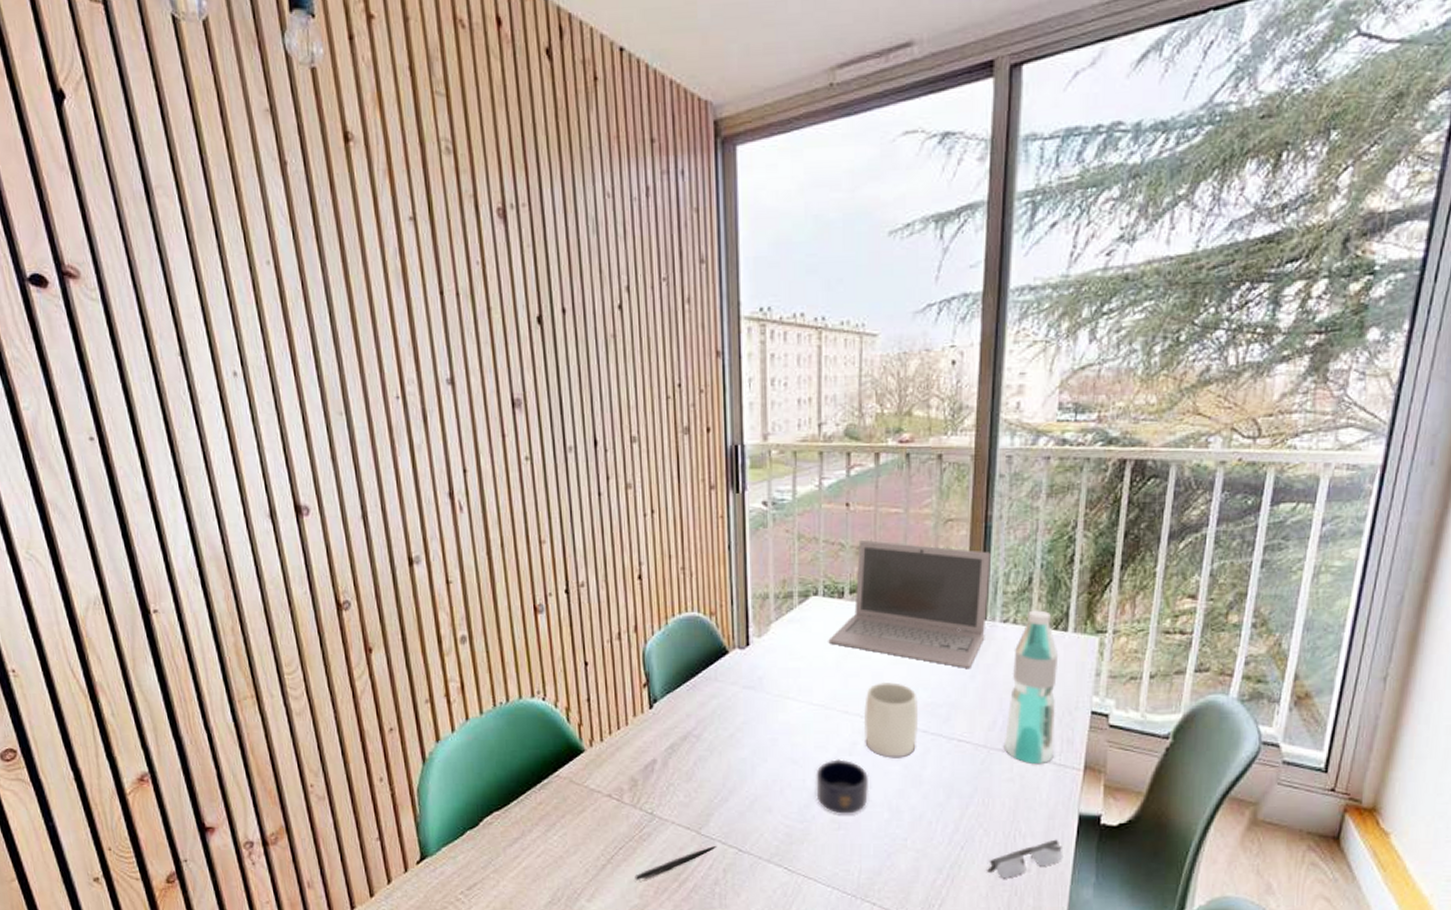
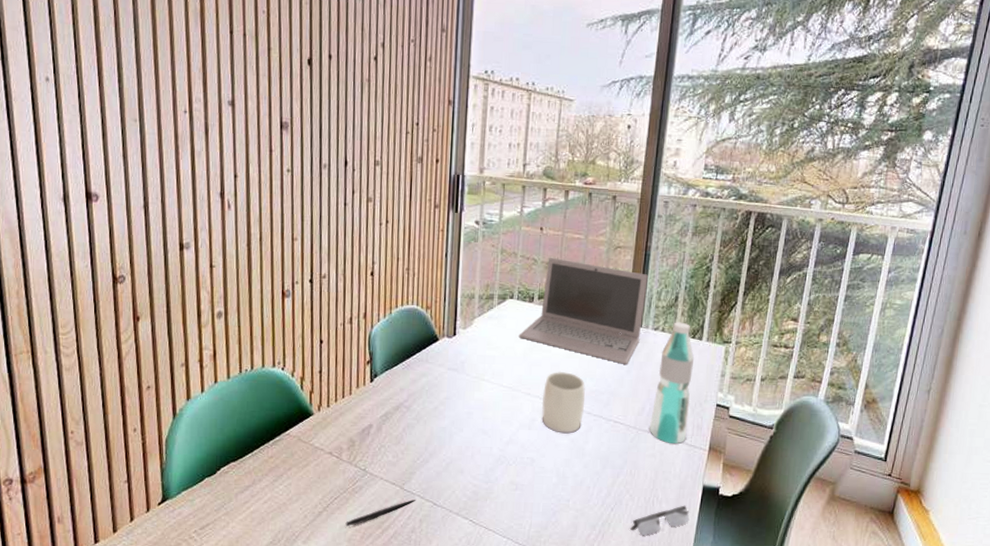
mug: present [816,759,868,814] -> none [500,432,542,478]

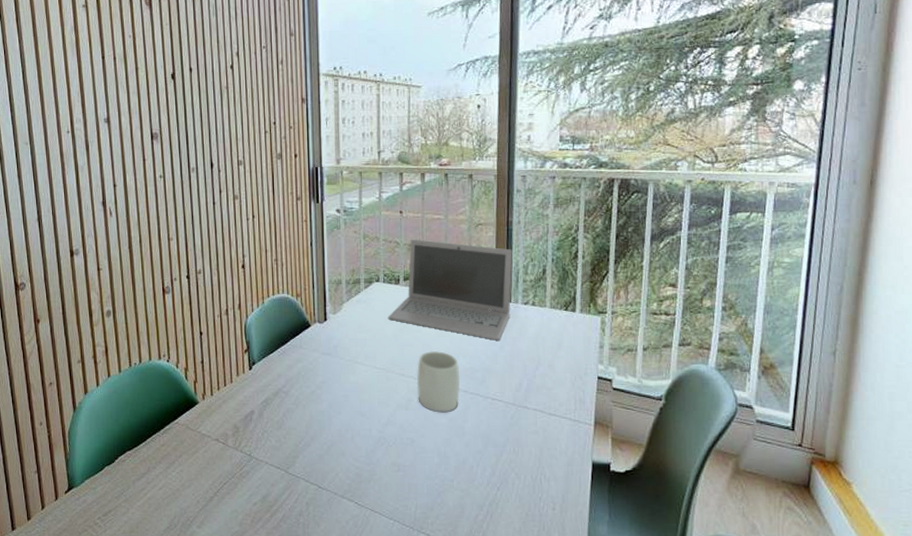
pen: present [345,500,415,527] -> none [236,483,301,512]
glasses: present [630,505,690,535] -> none [519,483,581,515]
water bottle: present [649,322,695,444] -> none [528,295,570,419]

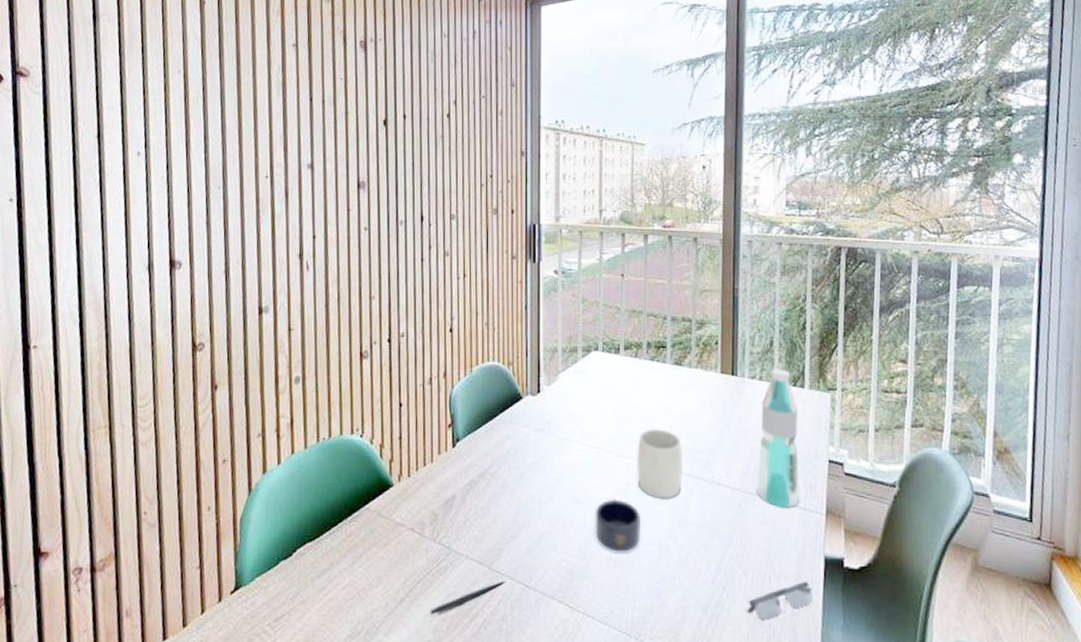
pen: none [236,483,301,512] -> present [430,582,505,616]
mug: none [379,413,421,458] -> present [595,499,641,552]
laptop: present [388,239,513,340] -> none [606,305,739,418]
glasses: none [519,483,581,515] -> present [747,581,814,619]
water bottle: none [528,295,570,419] -> present [756,369,800,507]

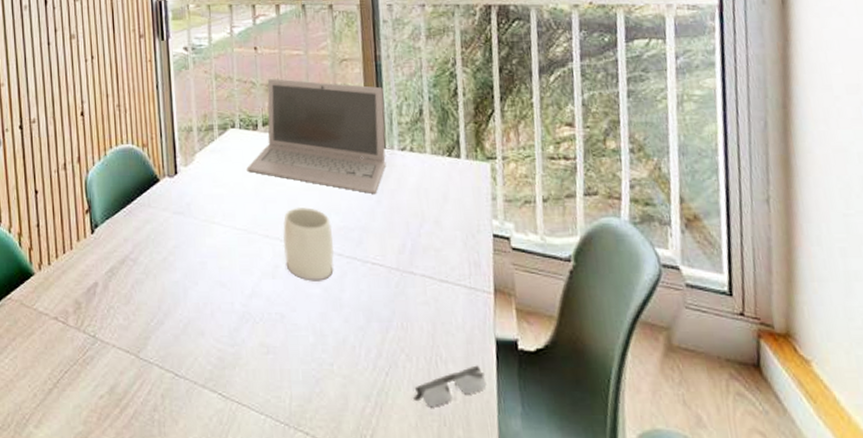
pen: present [430,582,505,616] -> none [79,370,154,407]
mug: present [595,499,641,552] -> none [243,282,293,338]
laptop: none [606,305,739,418] -> present [246,79,386,194]
water bottle: present [756,369,800,507] -> none [413,138,464,286]

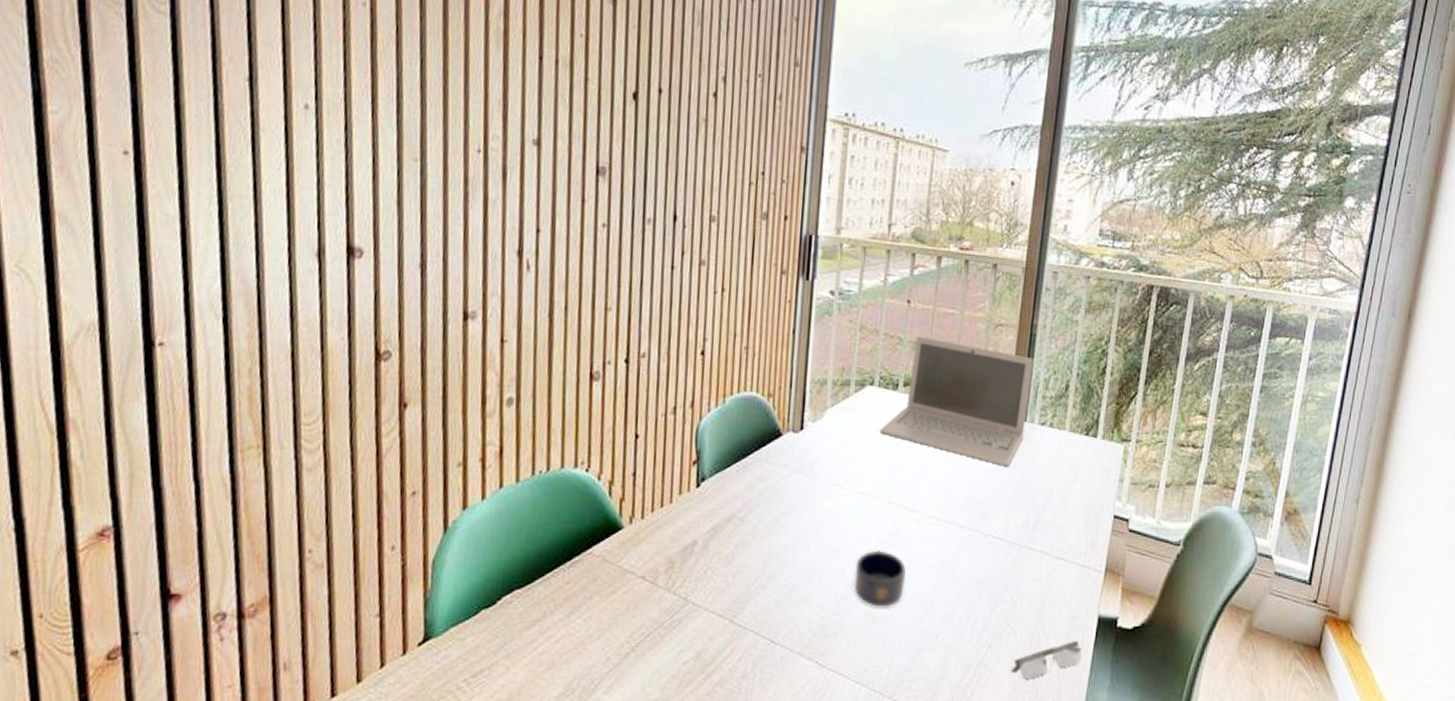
mug: none [243,282,293,338] -> present [853,550,906,607]
mug: present [282,206,335,282] -> none [905,474,959,552]

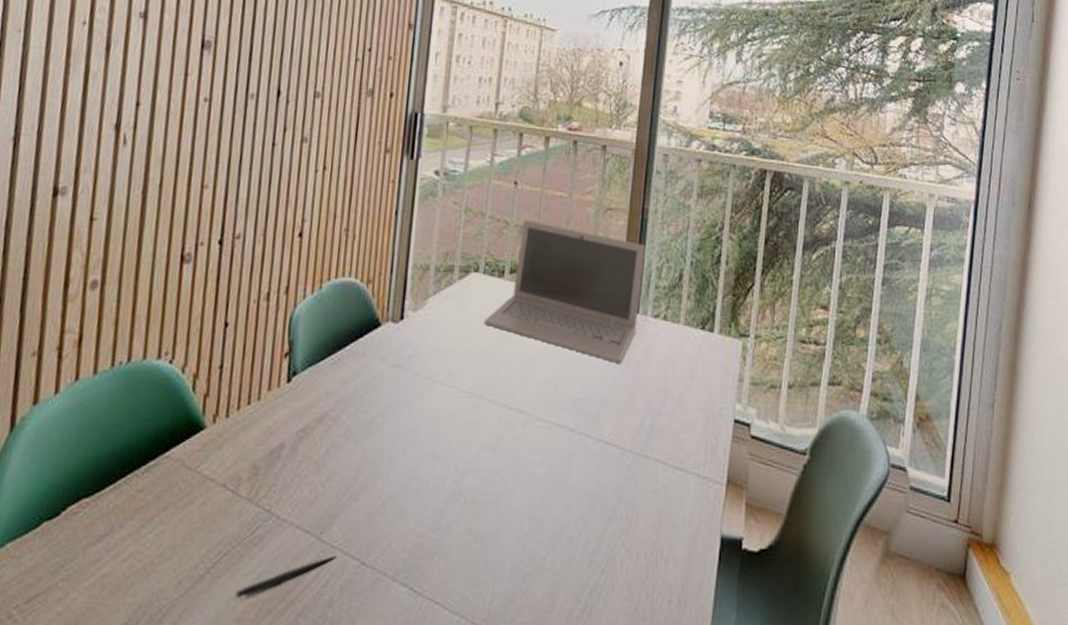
pen: none [659,636,748,672] -> present [235,556,336,599]
mug: present [853,550,906,607] -> none [454,456,511,523]
glasses: present [1011,640,1082,678] -> none [627,565,705,610]

